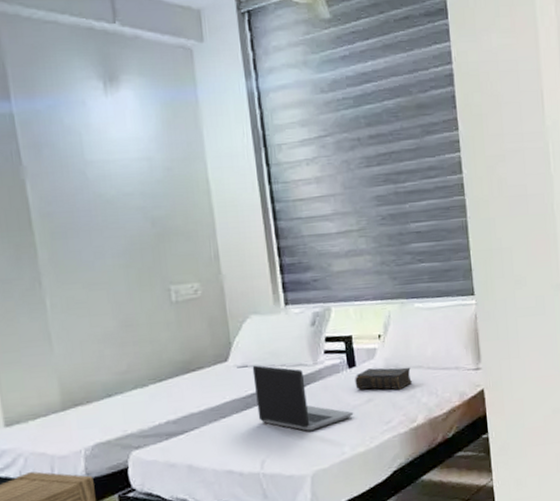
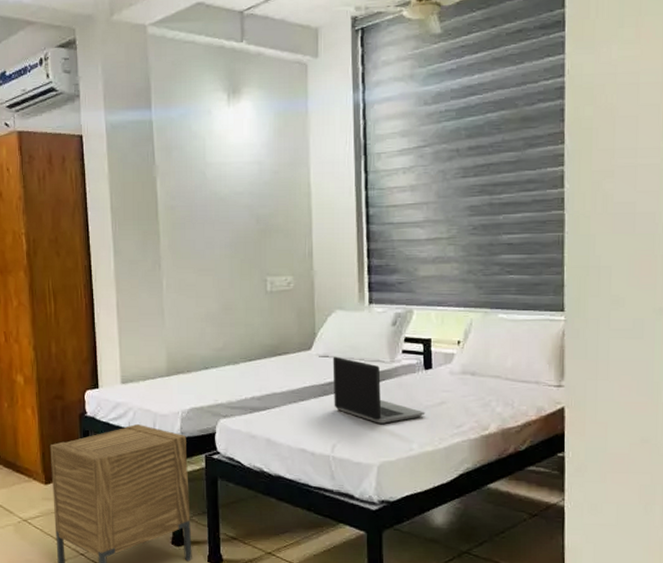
book: present [355,367,413,390] -> none [430,372,489,397]

